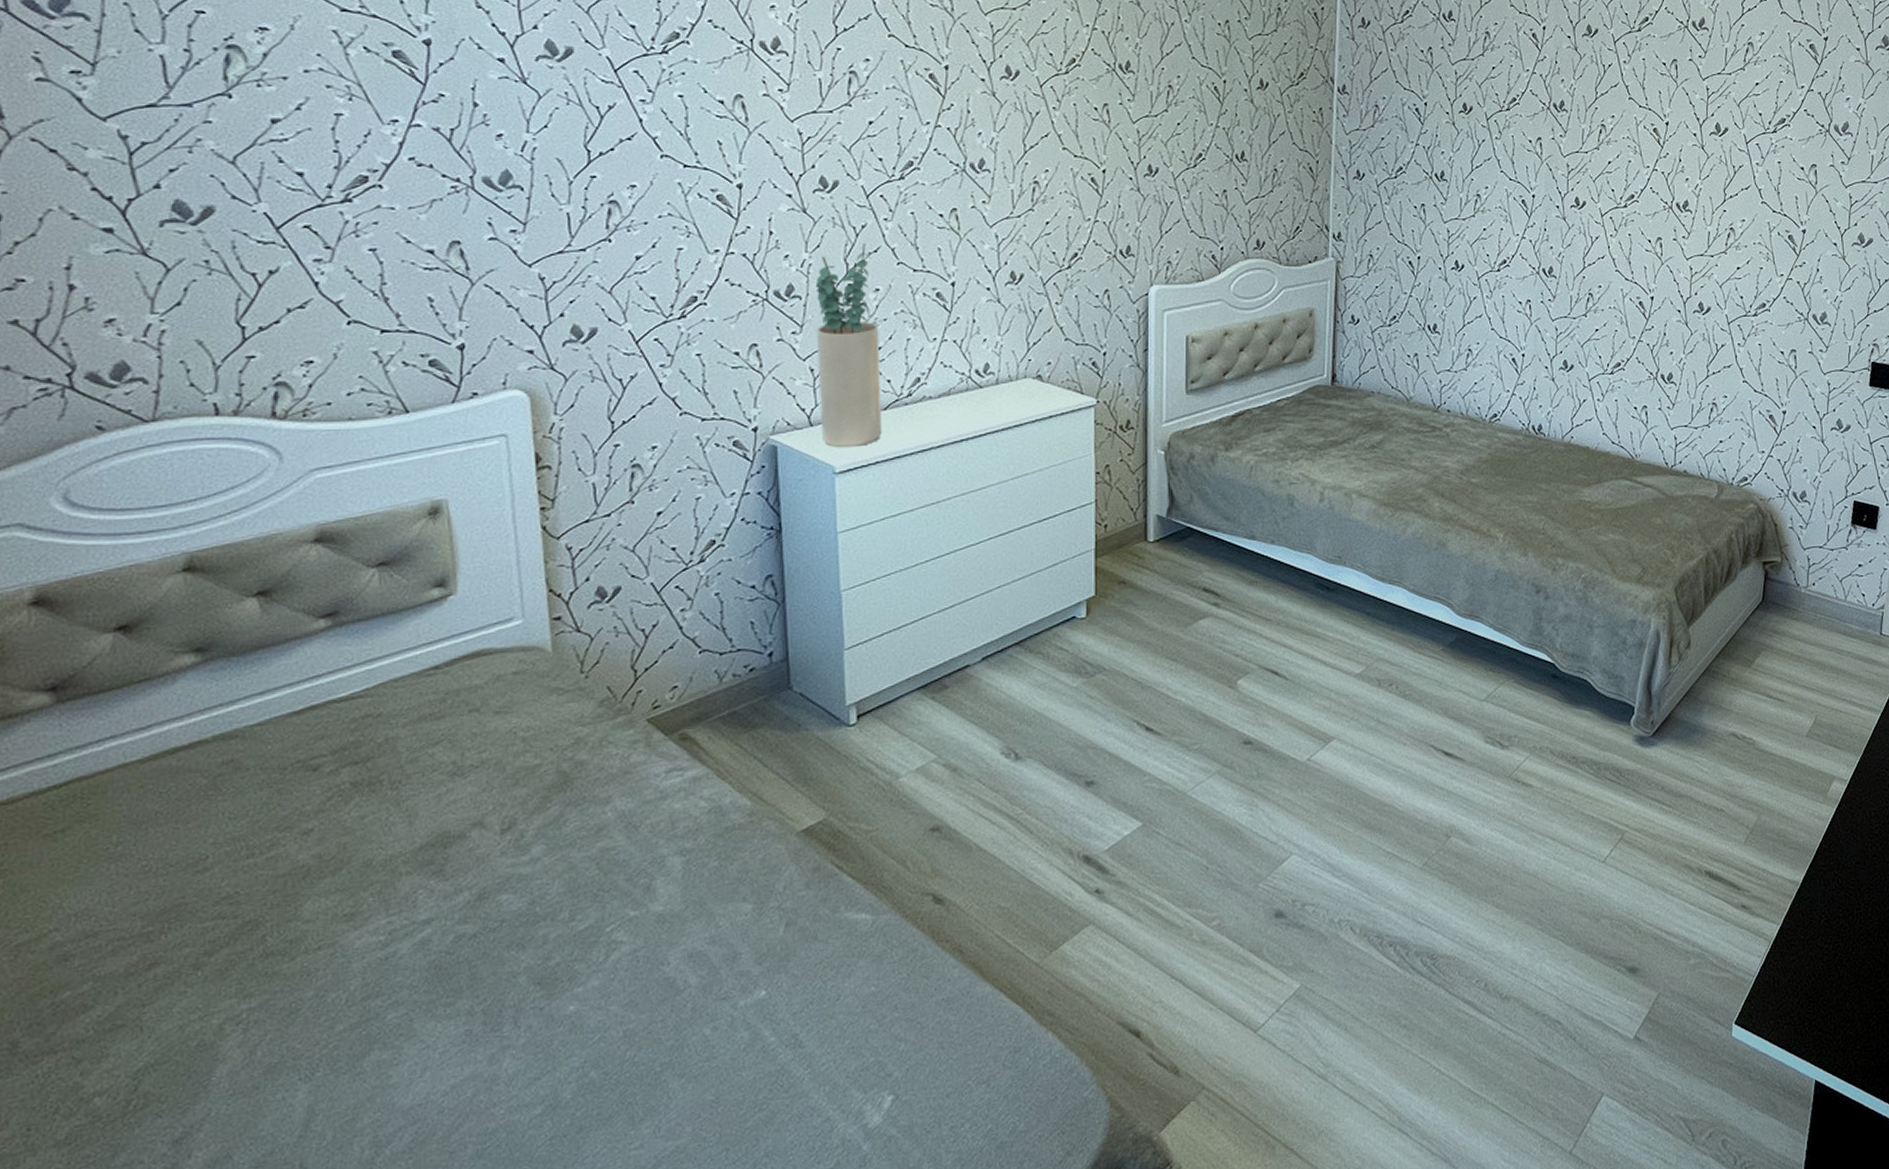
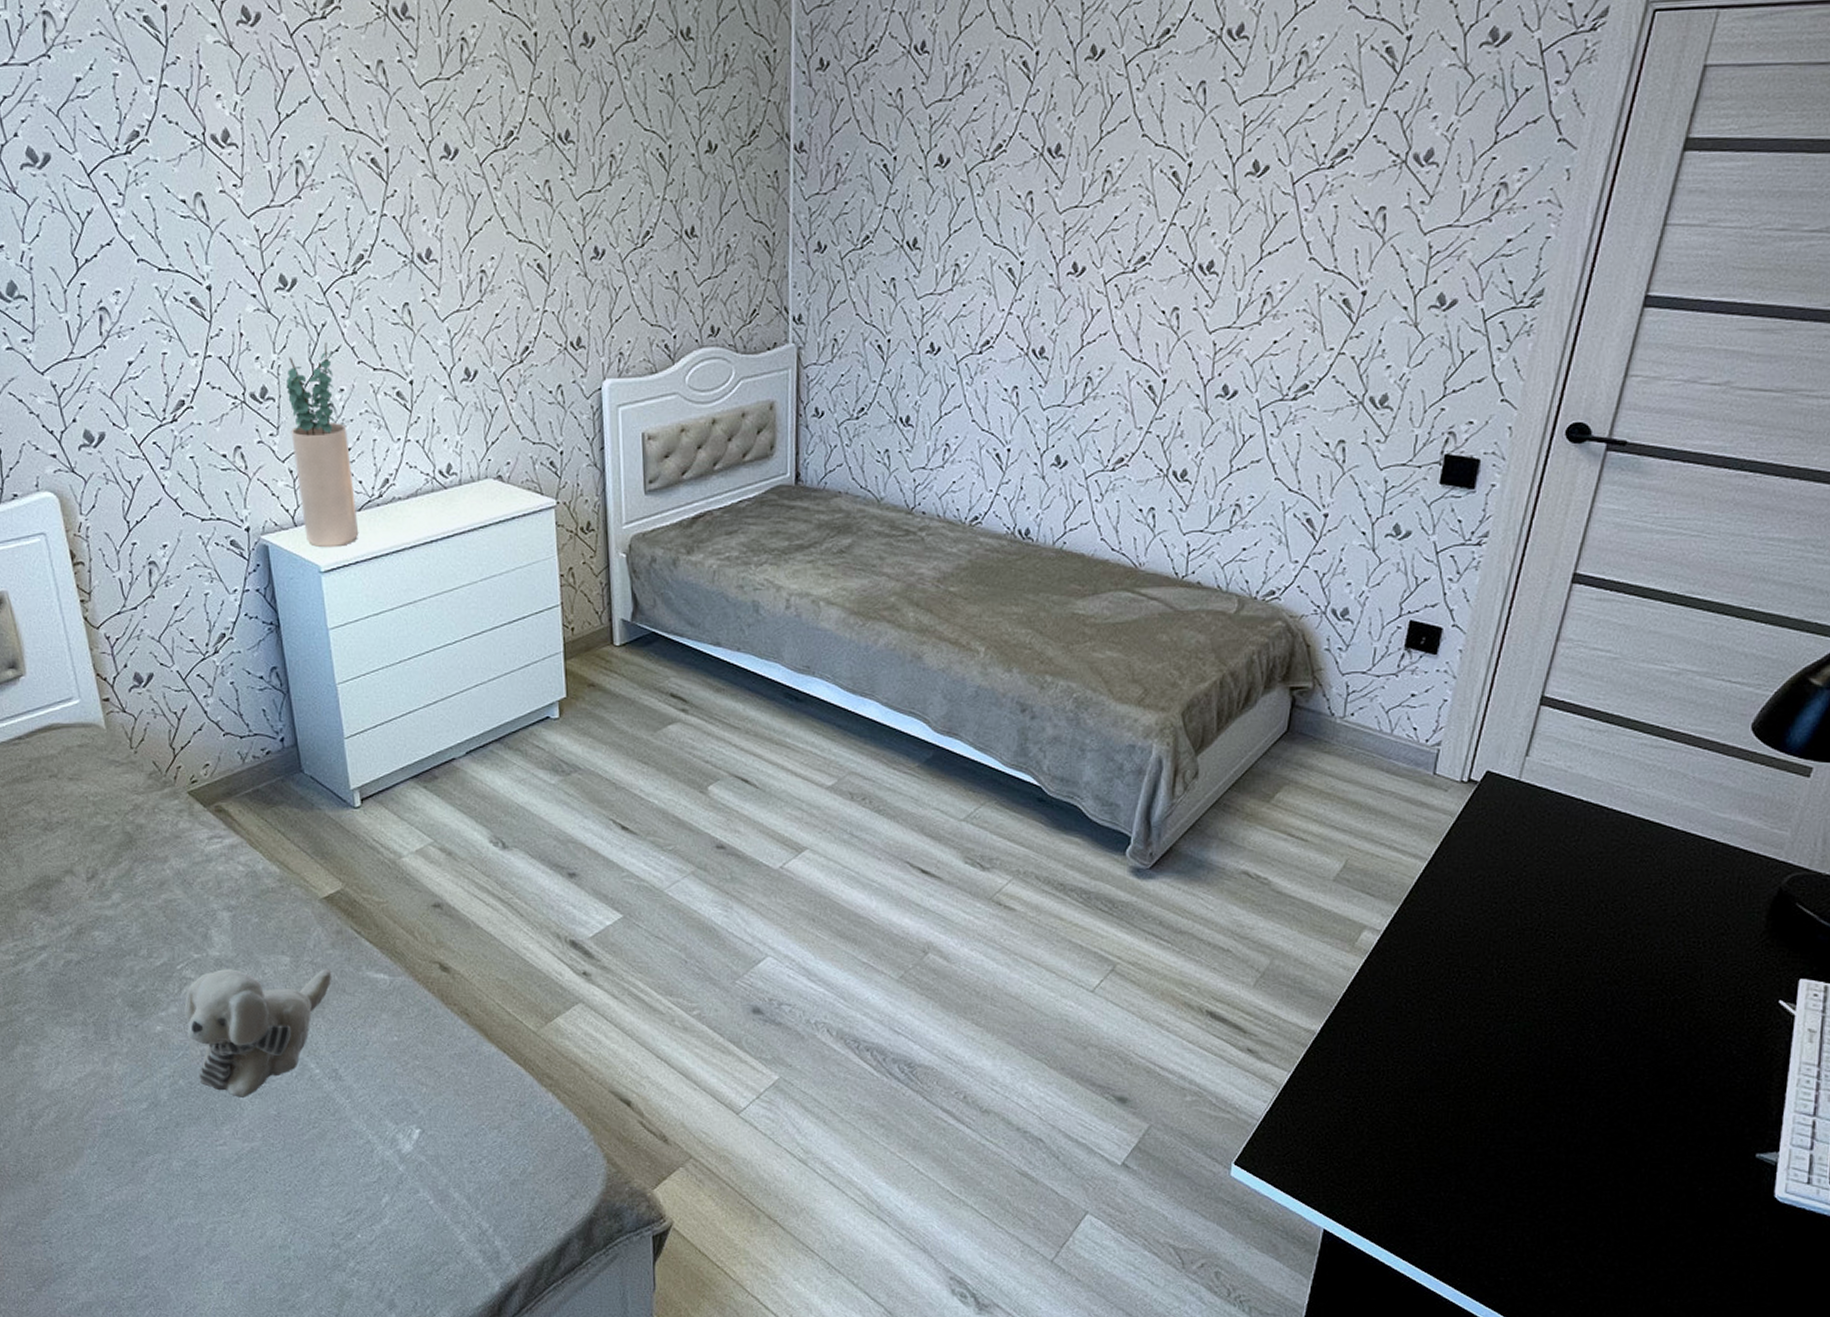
plush toy: none [607,913,803,1084] -> present [183,969,332,1097]

